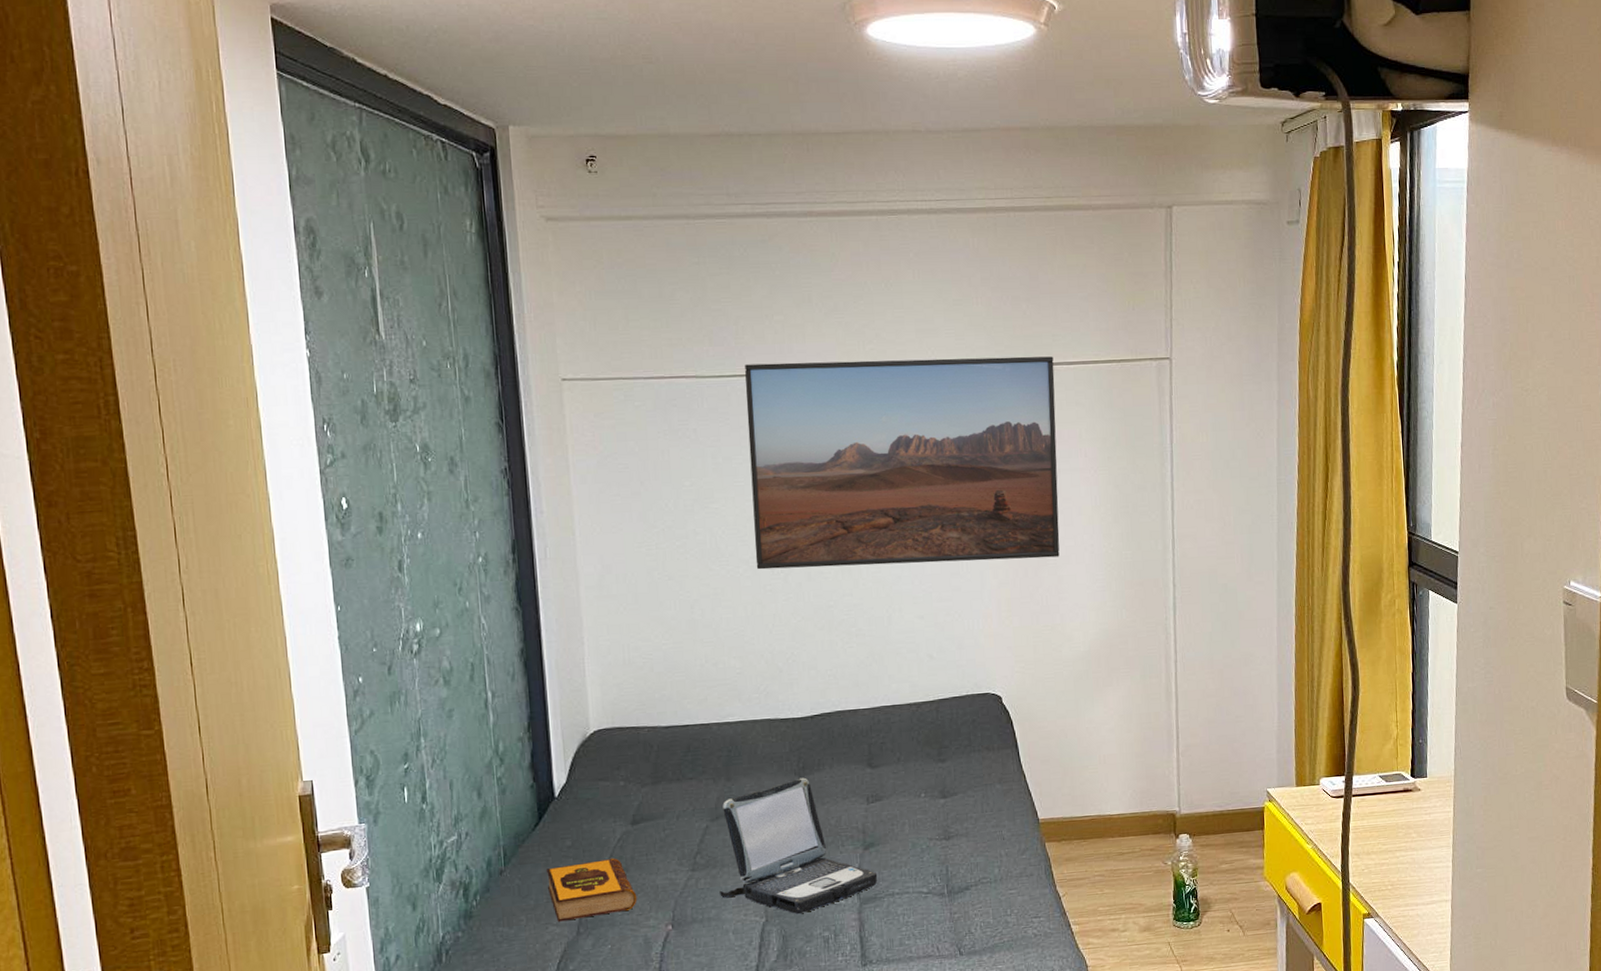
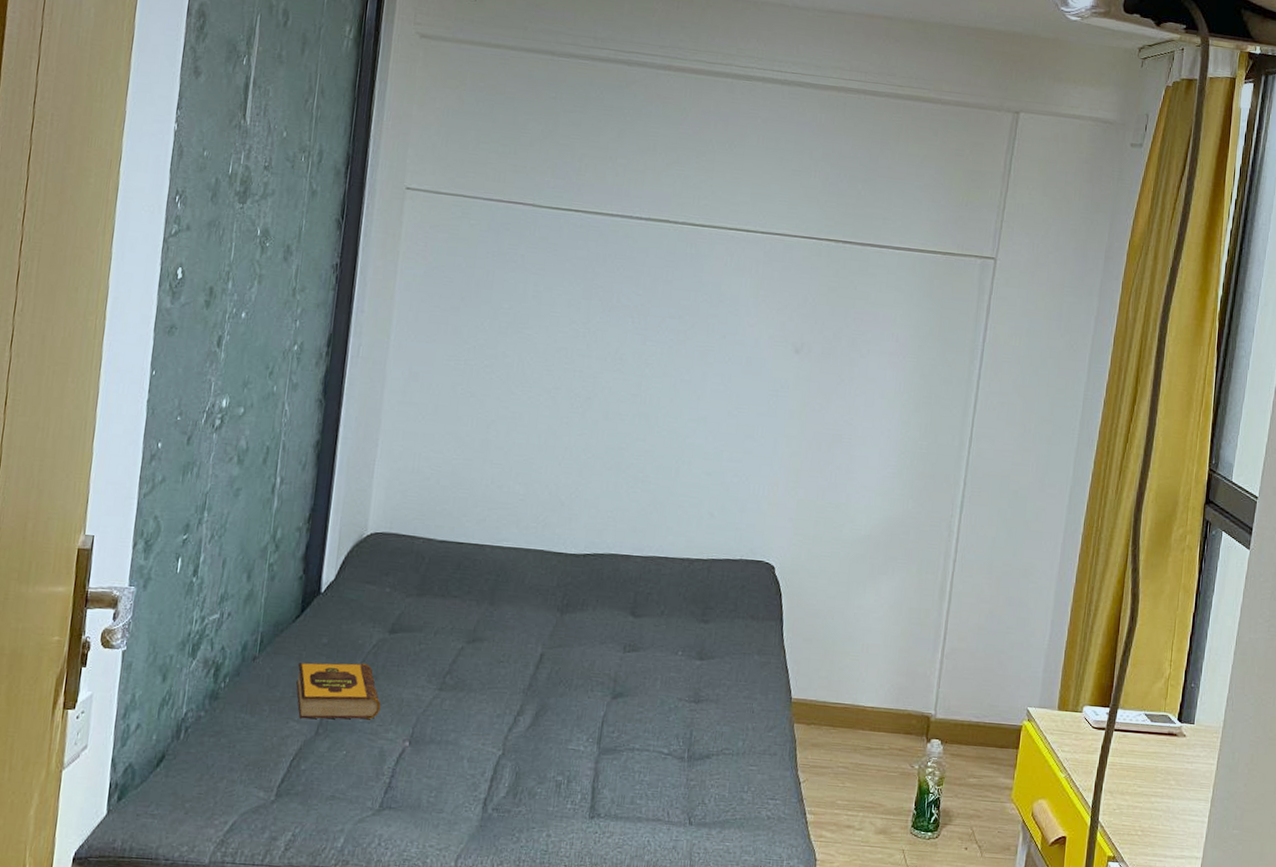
laptop: present [720,777,878,914] -> none [462,614,621,753]
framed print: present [745,356,1060,570] -> none [557,201,881,437]

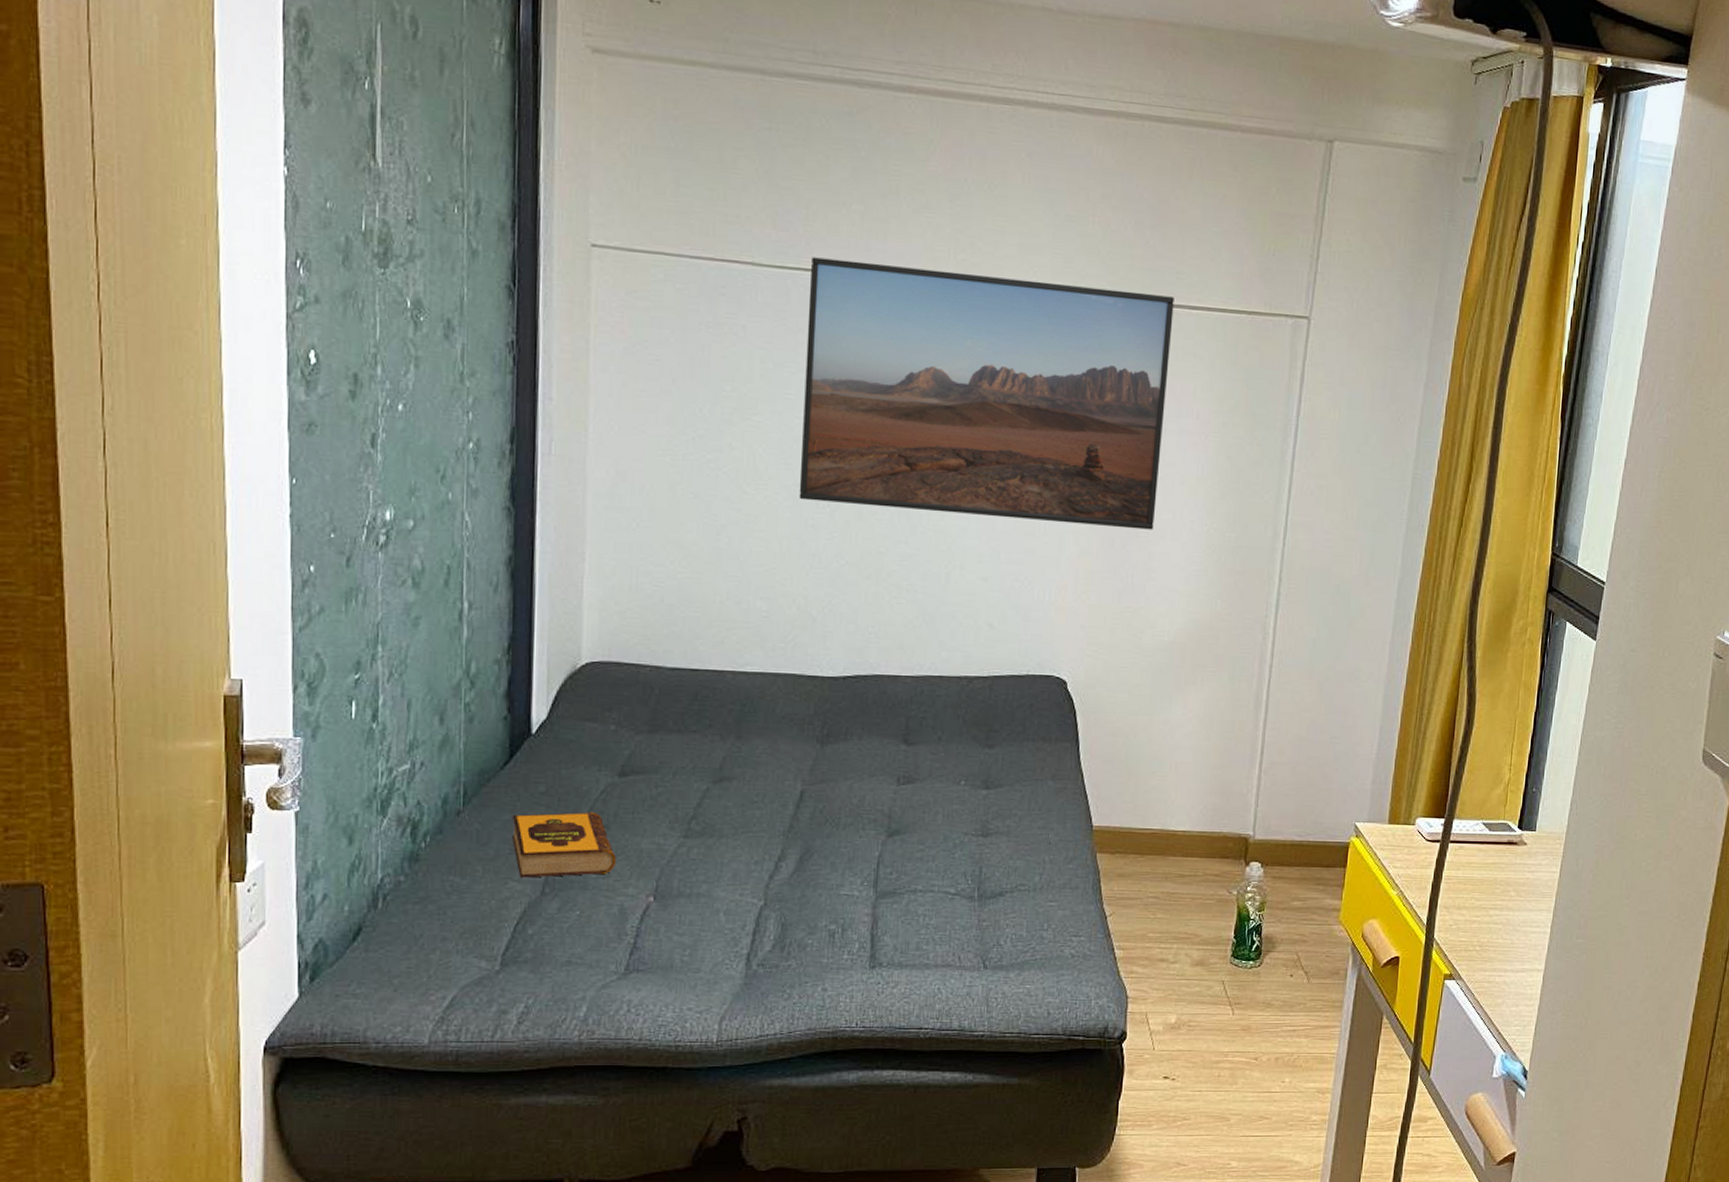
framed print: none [557,201,881,437] -> present [799,257,1174,530]

